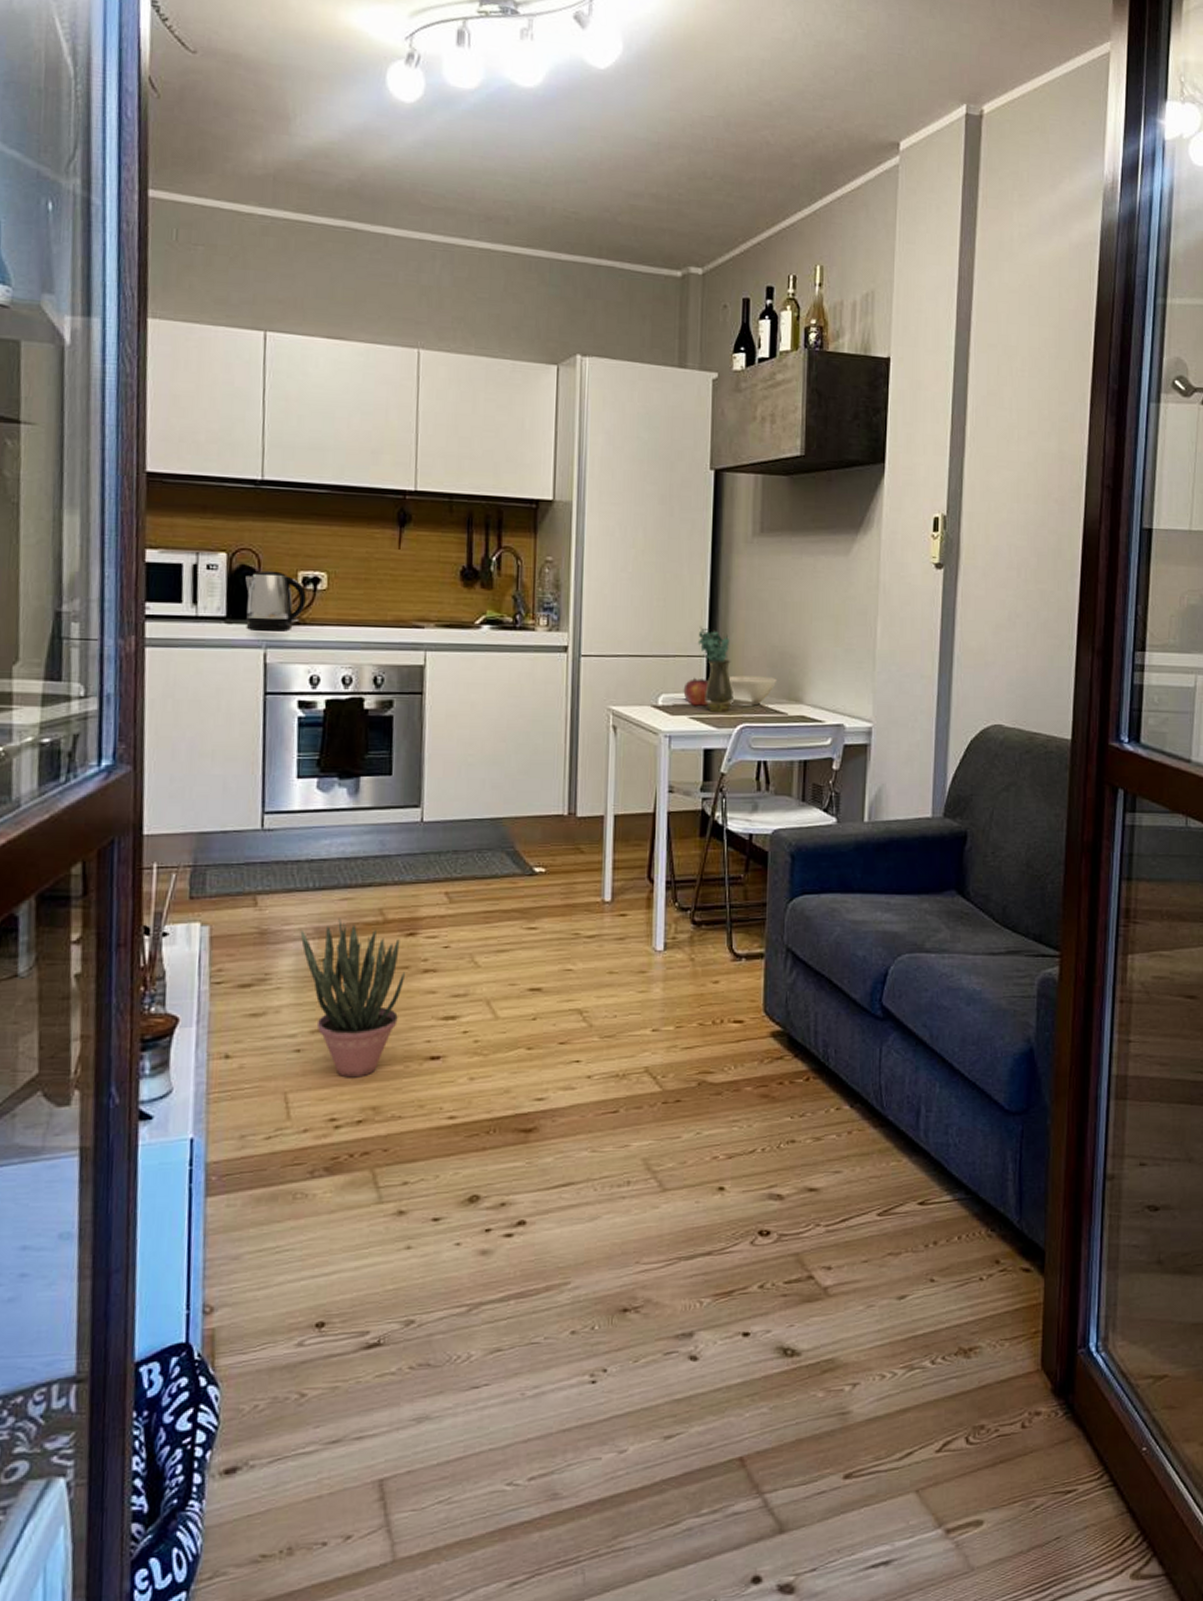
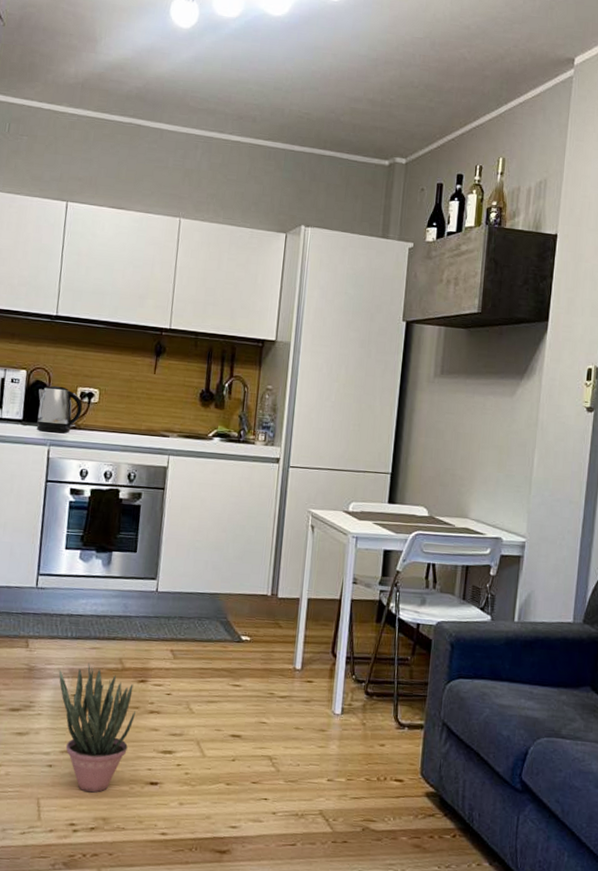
fruit: present [683,677,709,708] -> none [370,490,392,516]
vase: present [697,626,733,714] -> none [384,448,411,521]
bowl: present [728,675,778,706] -> none [407,490,448,517]

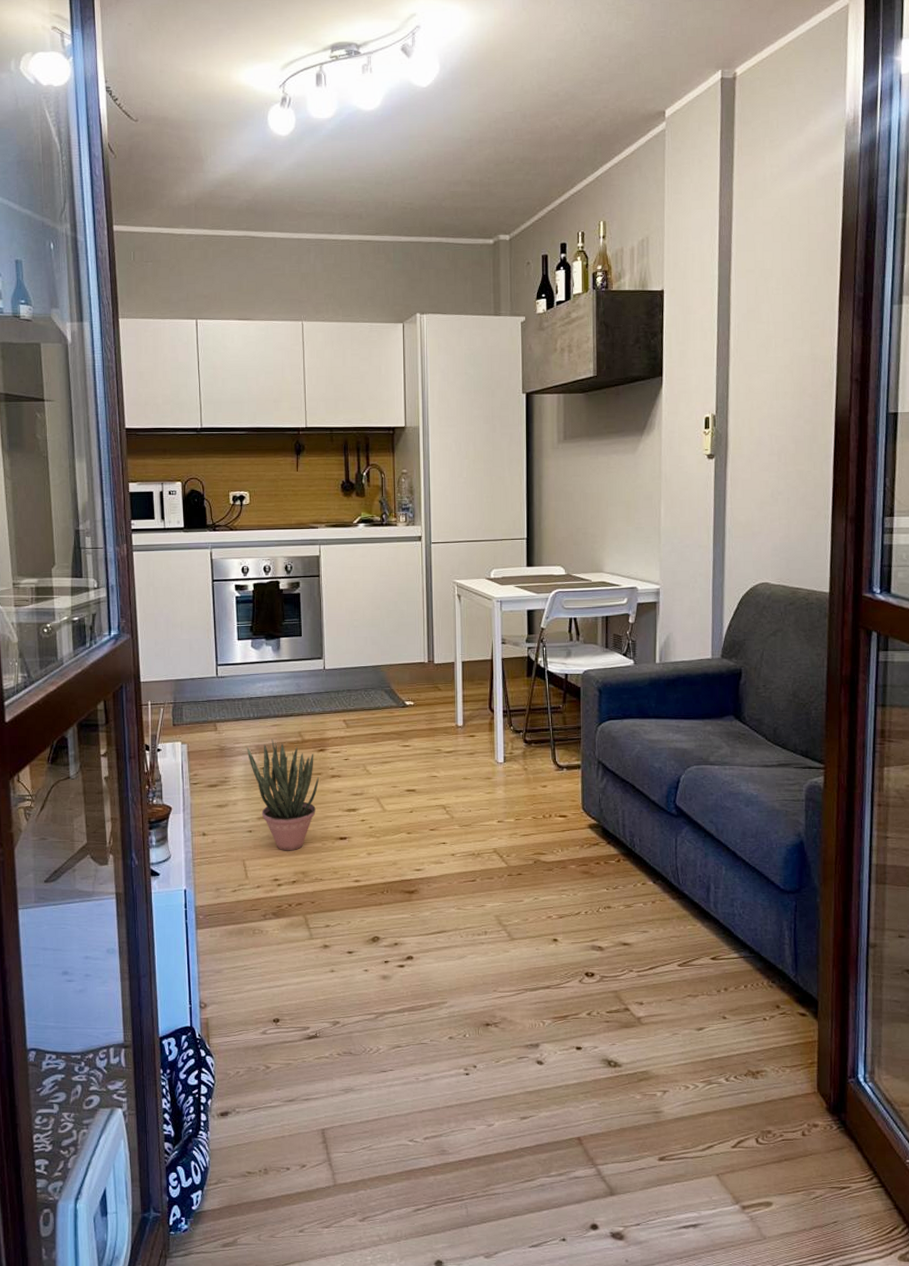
kettle: present [36,385,83,434] -> none [195,493,236,536]

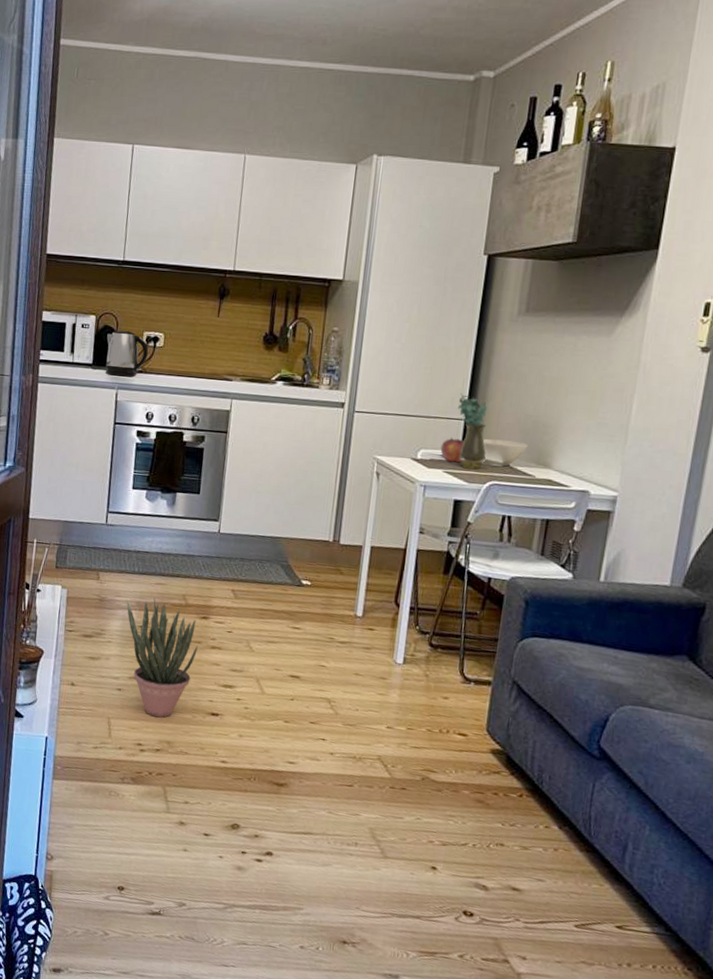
kettle: none [195,493,236,536] -> present [105,330,148,378]
fruit: none [509,555,529,578] -> present [440,437,465,464]
vase: none [519,516,548,582] -> present [457,393,487,470]
bowl: none [543,552,582,576] -> present [482,438,529,467]

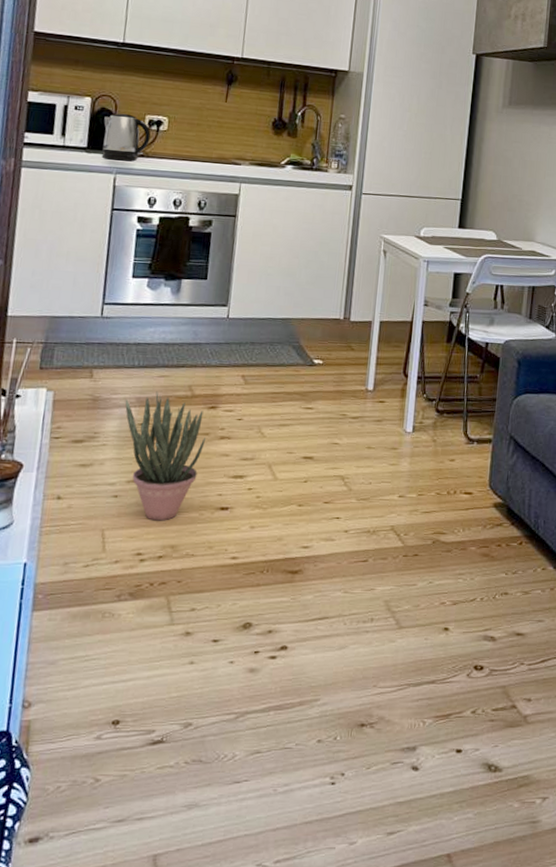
fruit: present [440,437,465,464] -> none [440,215,462,240]
vase: present [457,393,487,470] -> none [454,175,480,245]
bowl: present [482,438,529,467] -> none [477,216,516,241]

